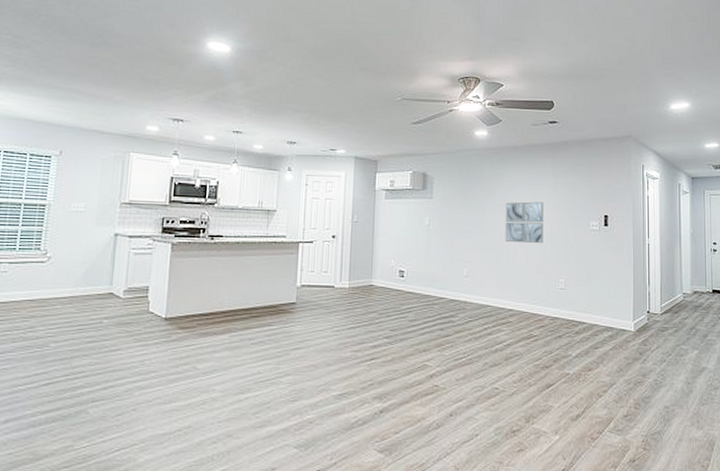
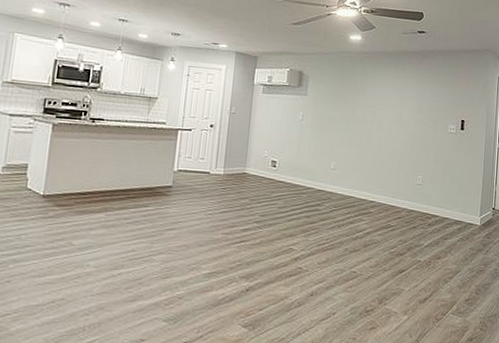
wall art: present [505,201,544,244] -> none [371,103,408,143]

